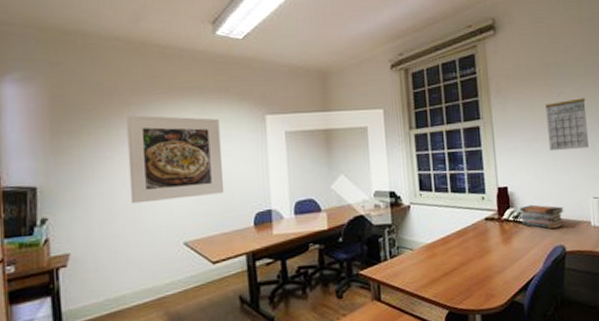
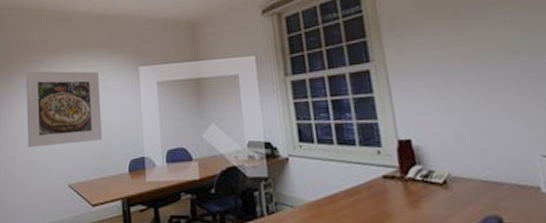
book stack: present [519,204,564,230] -> none [429,162,497,194]
calendar: present [545,94,589,151] -> none [458,28,529,97]

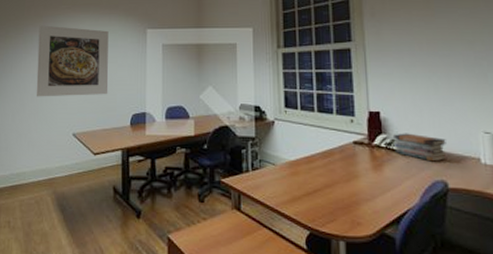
book stack: none [429,162,497,194] -> present [392,133,446,162]

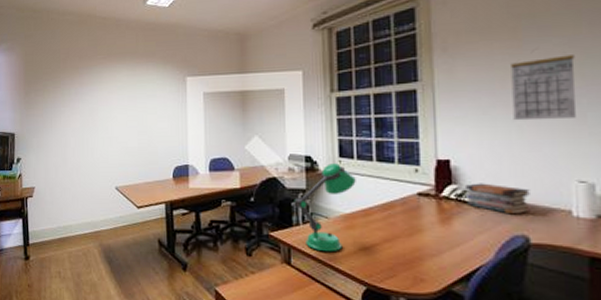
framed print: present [36,25,109,97] -> none [76,77,149,151]
desk lamp: none [244,113,300,198] -> present [294,163,356,252]
calendar: none [426,19,479,79] -> present [511,50,576,121]

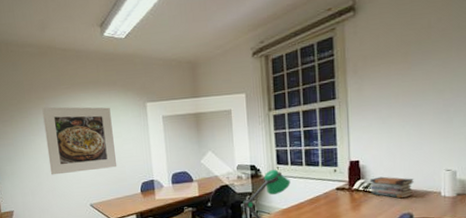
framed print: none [76,77,149,151] -> present [42,106,118,175]
calendar: present [511,50,576,121] -> none [403,71,446,127]

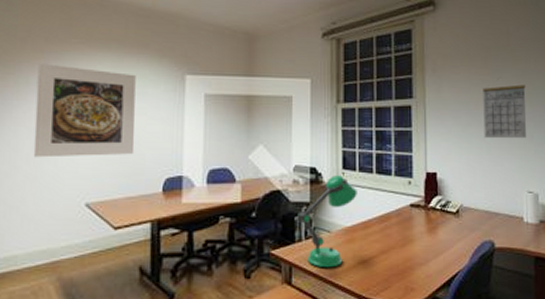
book stack: present [369,176,414,199] -> none [447,194,495,222]
calendar: none [403,71,446,127] -> present [483,78,526,139]

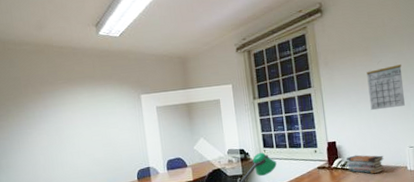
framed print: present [33,63,136,158] -> none [39,99,114,167]
book stack: none [447,194,495,222] -> present [346,155,384,174]

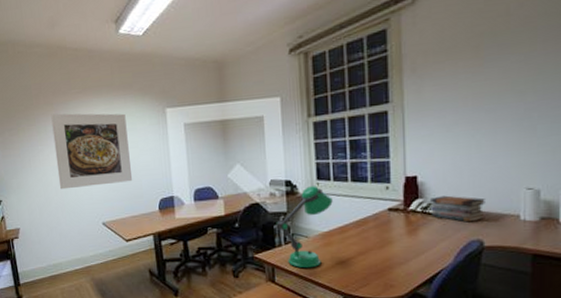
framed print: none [39,99,114,167] -> present [51,113,133,190]
calendar: present [366,62,405,111] -> none [473,68,529,136]

